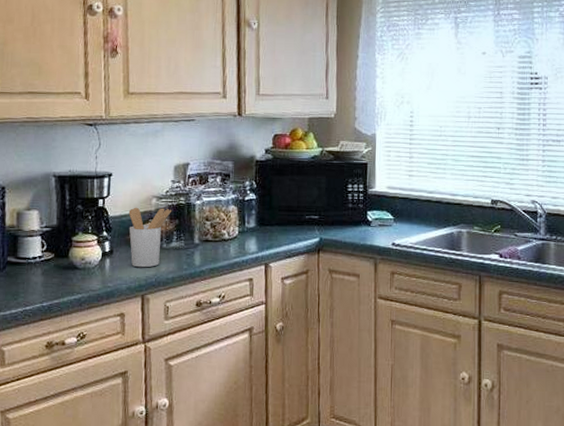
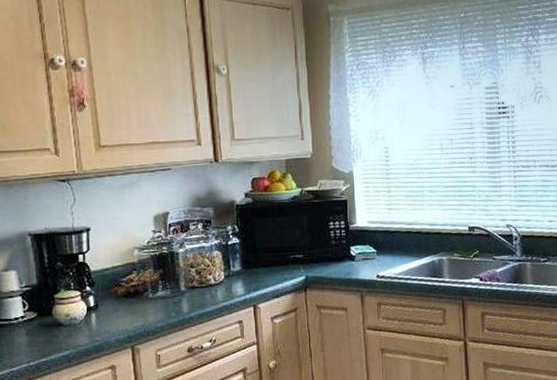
utensil holder: present [128,207,172,268] -> none [110,258,156,319]

